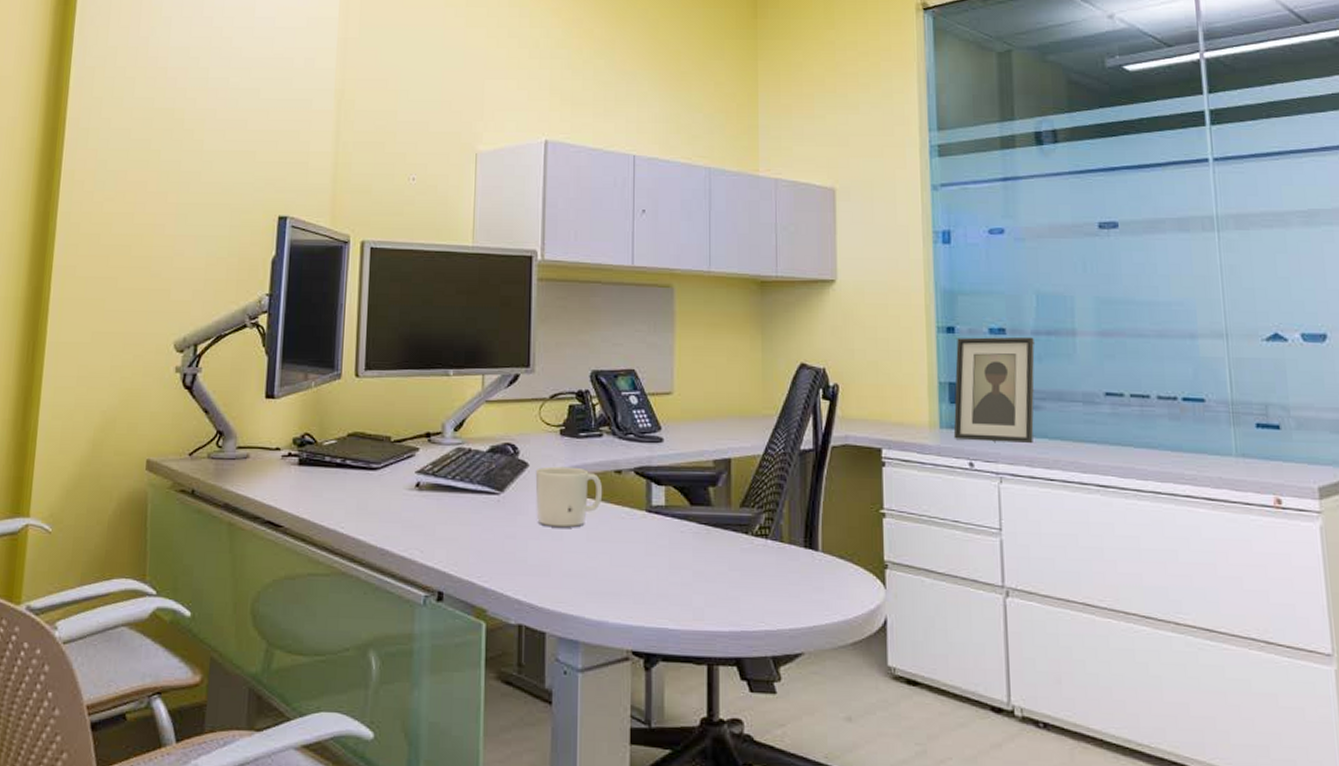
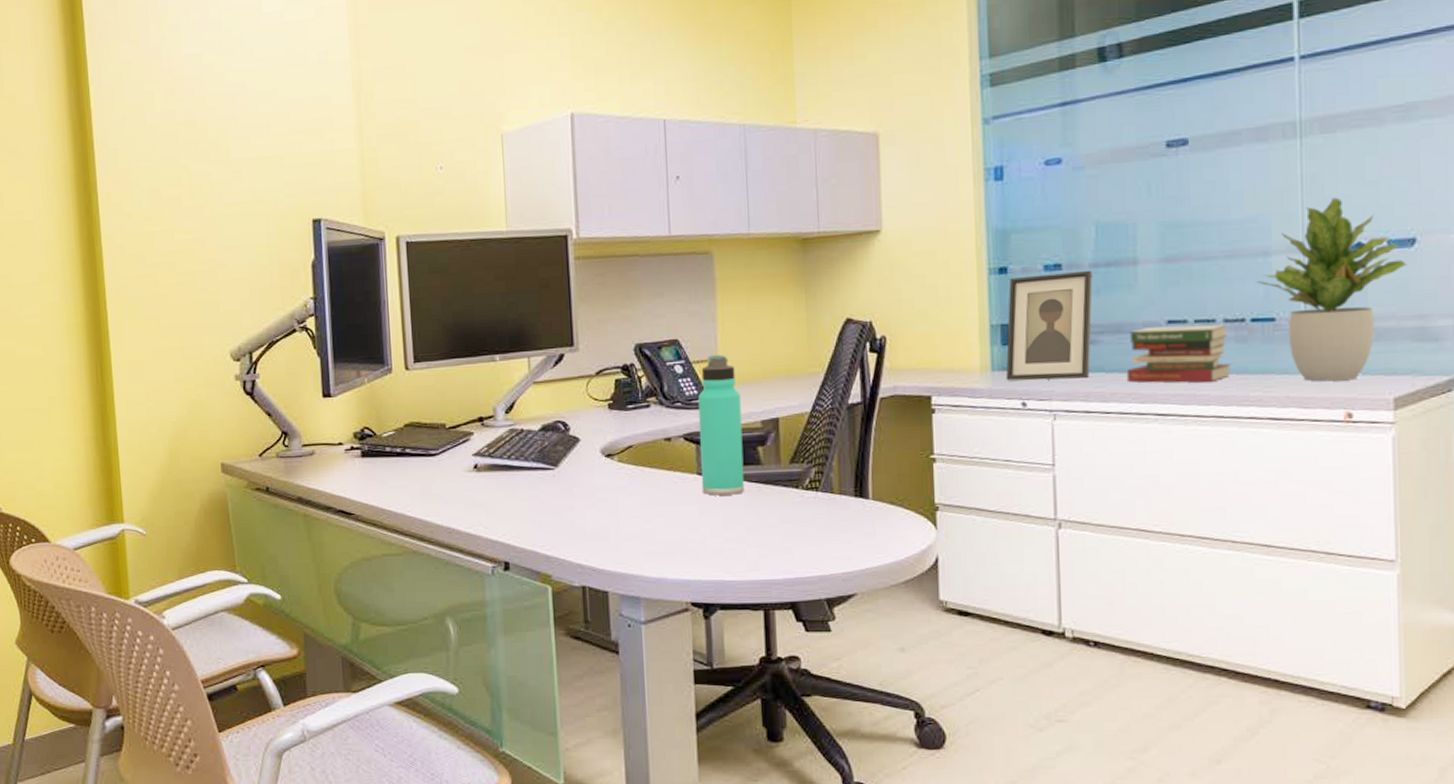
mug: present [535,466,603,528] -> none [587,438,654,496]
thermos bottle: none [650,389,694,536] -> present [698,355,745,496]
books: none [1068,398,1167,457] -> present [1126,324,1232,383]
potted plant: none [1185,289,1321,466] -> present [1256,197,1407,382]

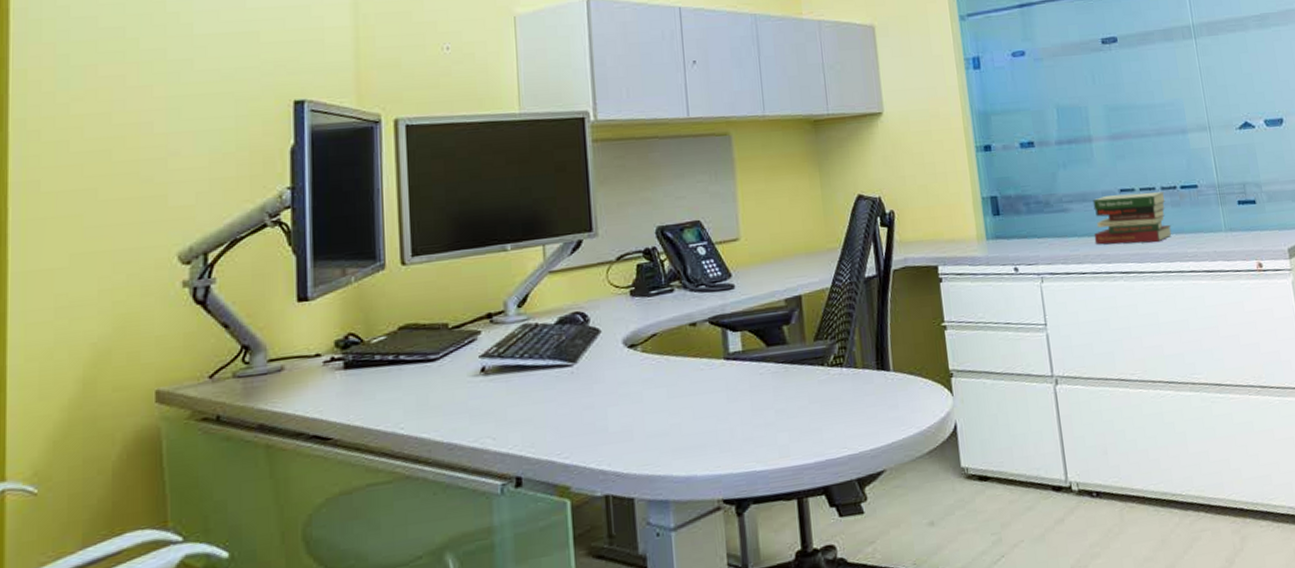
thermos bottle: present [698,355,745,496] -> none [722,234,772,381]
picture frame: present [1005,270,1094,381] -> none [993,147,1066,248]
potted plant: present [1256,197,1407,382] -> none [1180,86,1280,238]

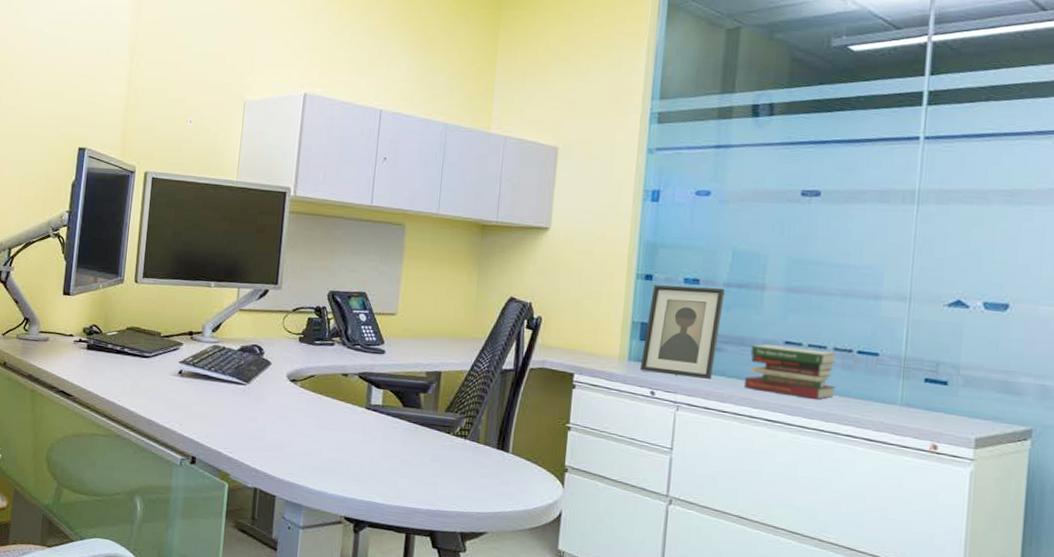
picture frame: none [993,147,1066,248] -> present [639,285,726,380]

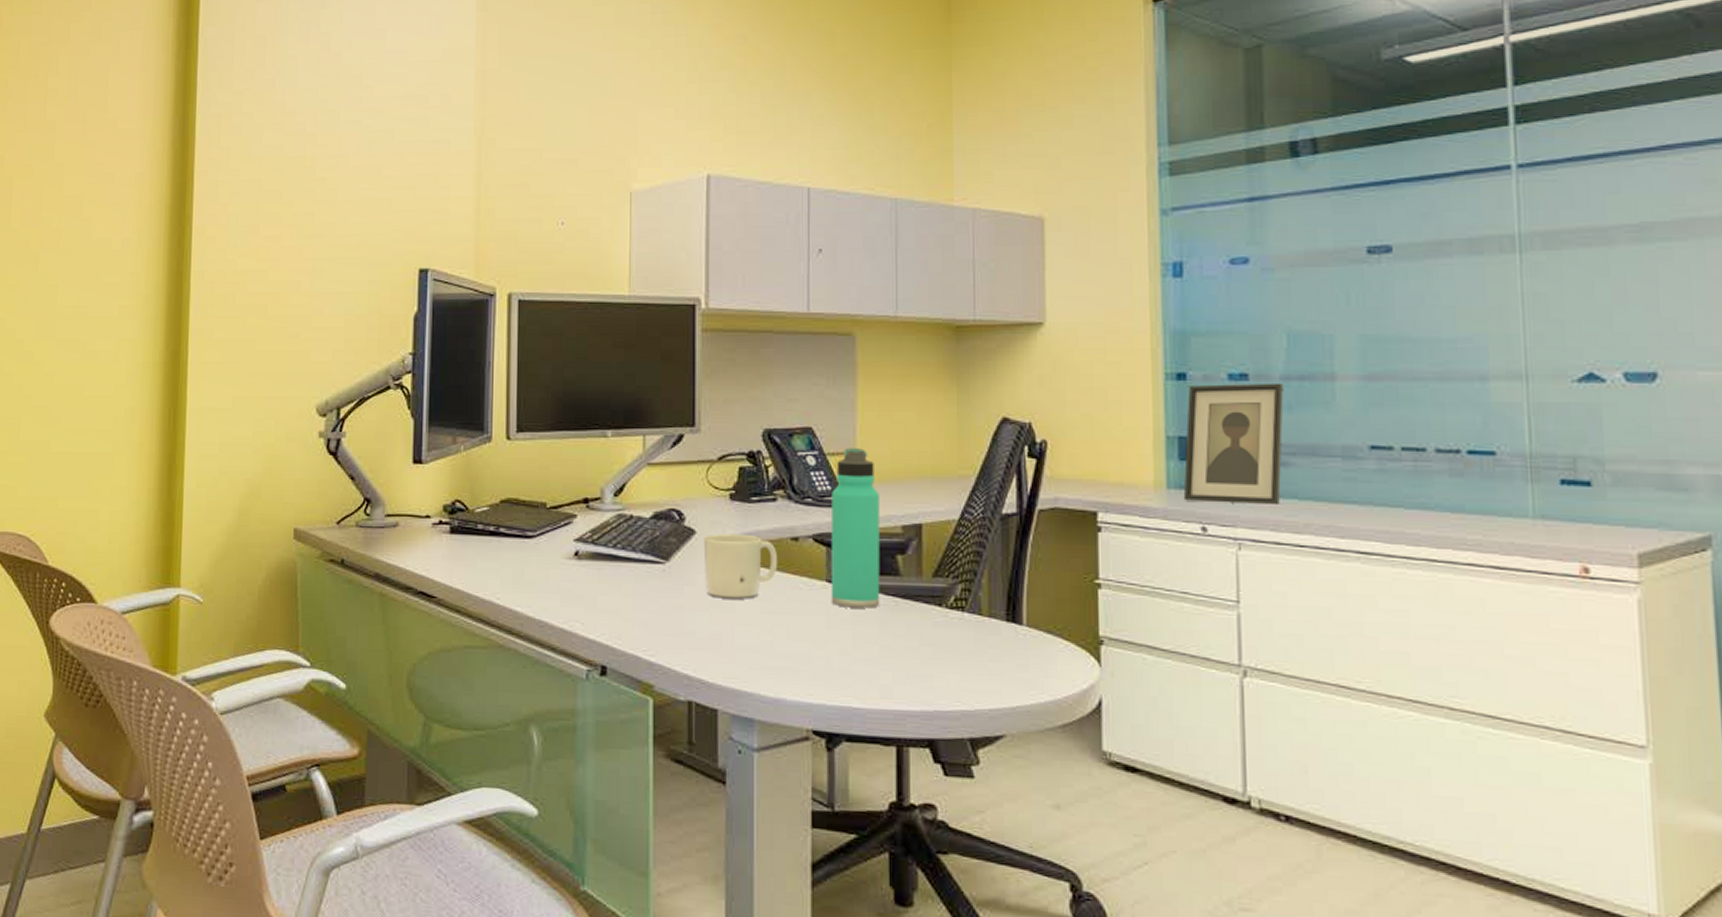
mug: none [274,366,331,417] -> present [703,533,778,599]
thermos bottle: none [367,310,412,431] -> present [830,448,880,608]
books: present [743,344,837,400] -> none [1322,452,1446,519]

